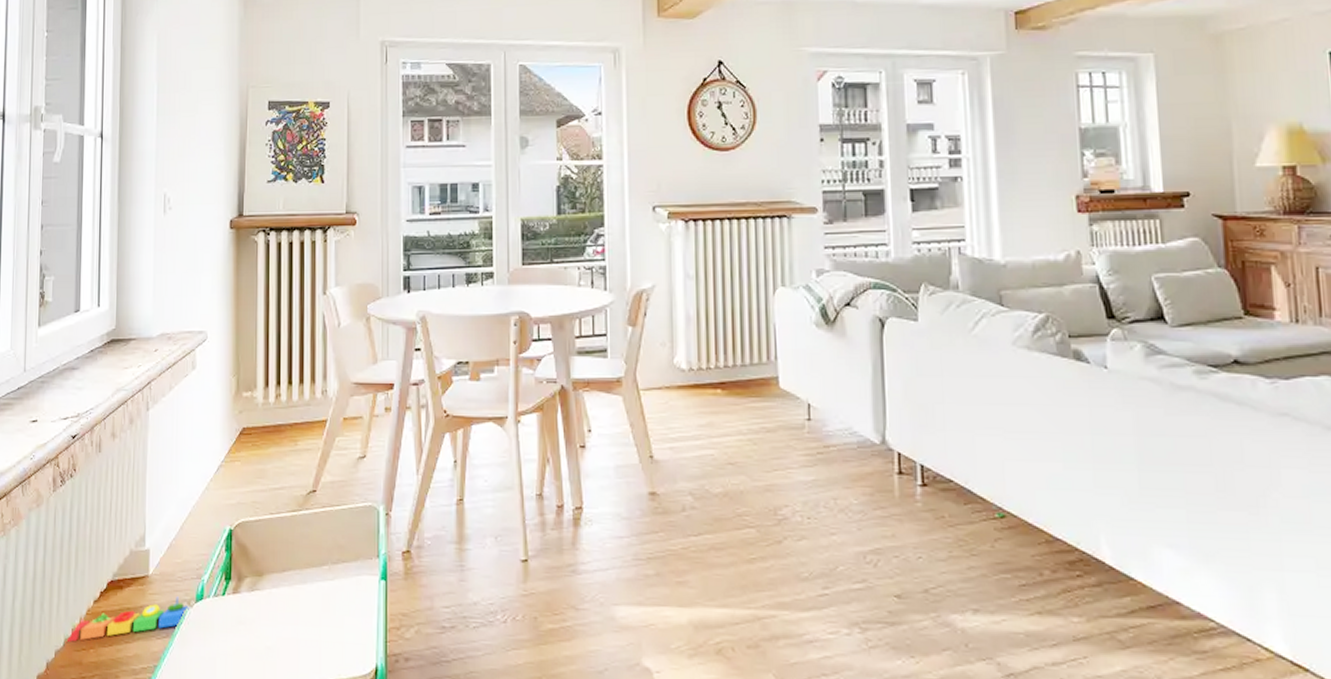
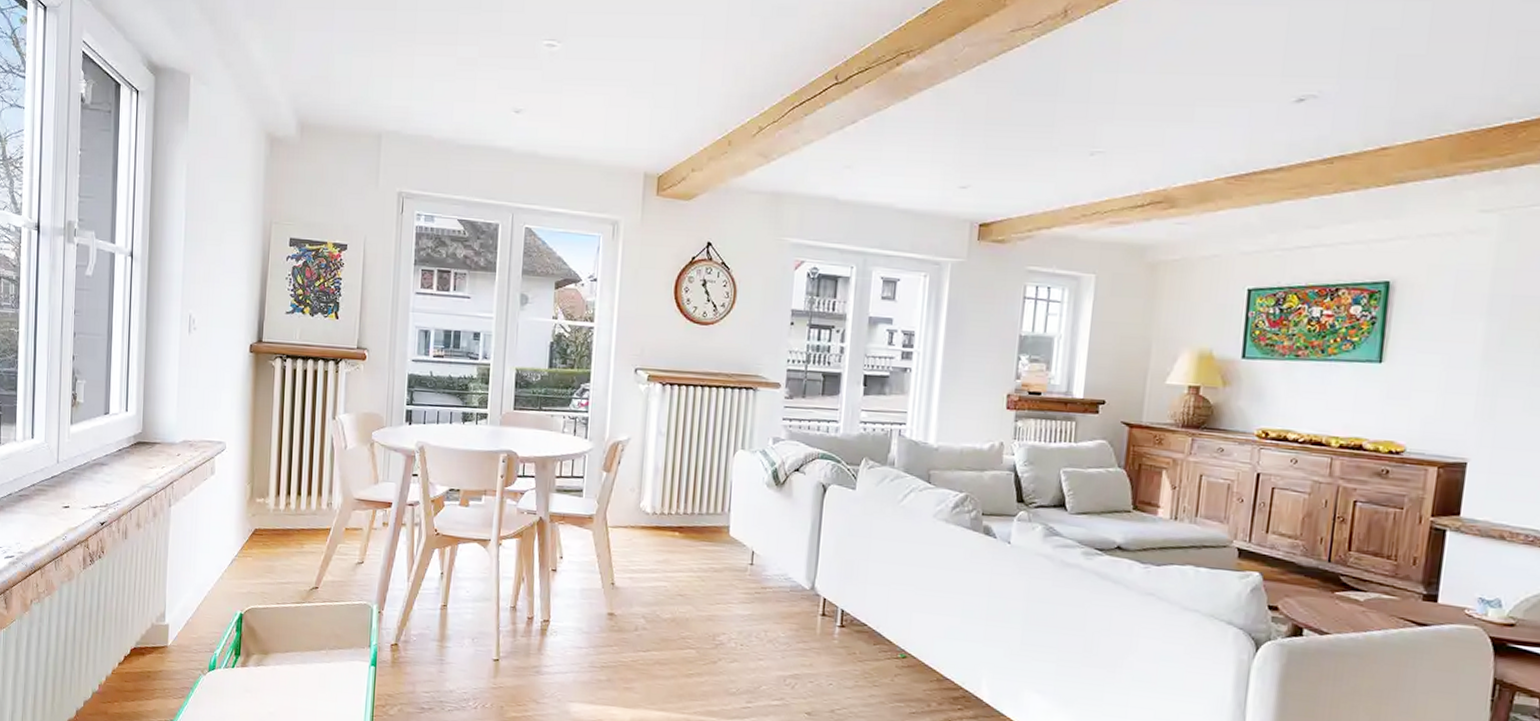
knob puzzle: present [65,596,189,643] -> none [93,665,202,696]

